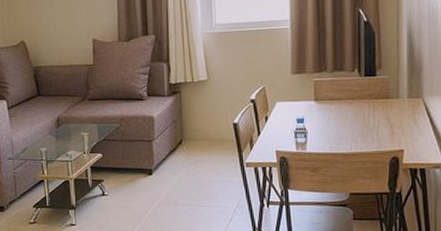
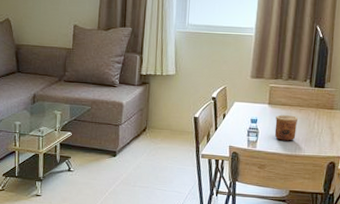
cup: none [324,110,351,139] -> present [274,115,299,141]

